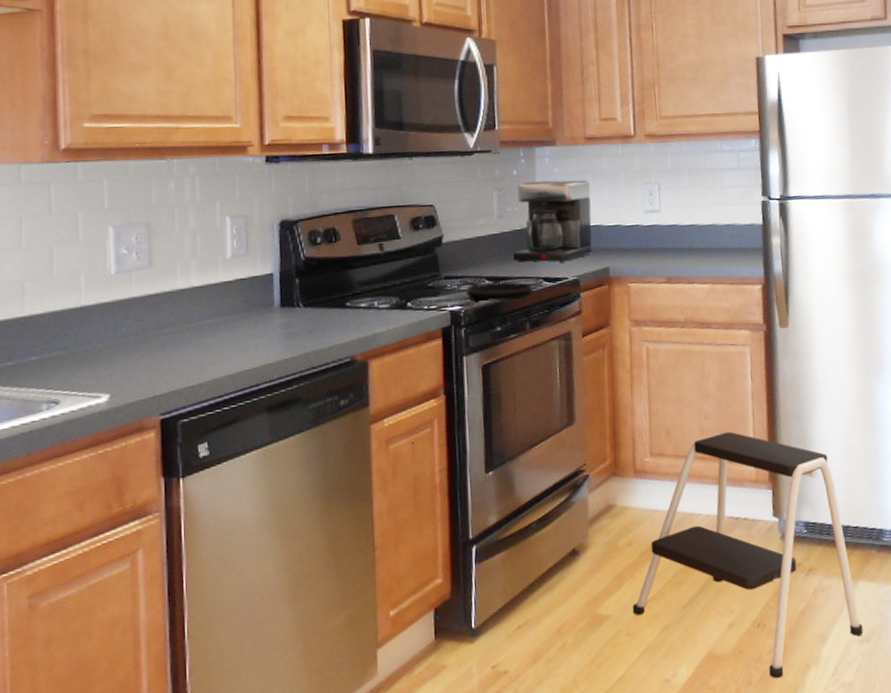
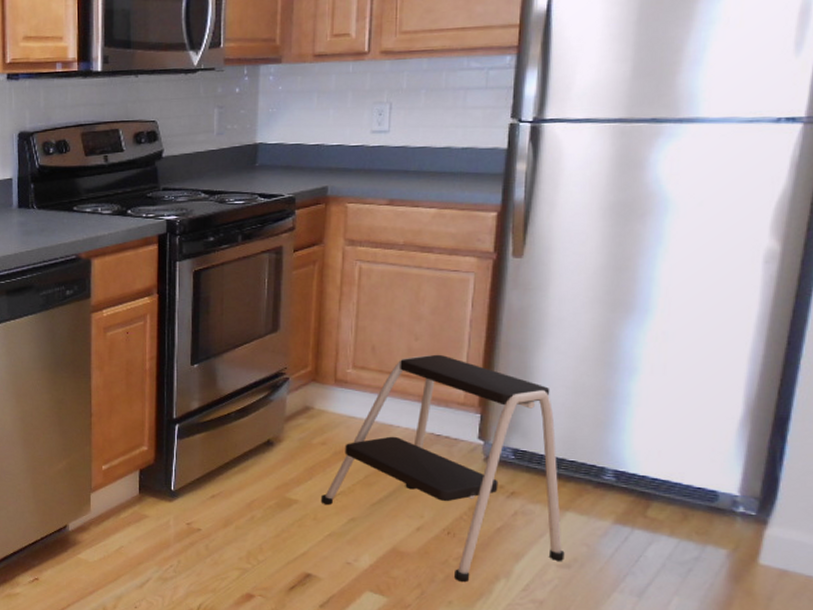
frying pan: present [458,279,534,302] -> none [175,192,248,213]
coffee maker: present [512,180,593,262] -> none [229,98,315,179]

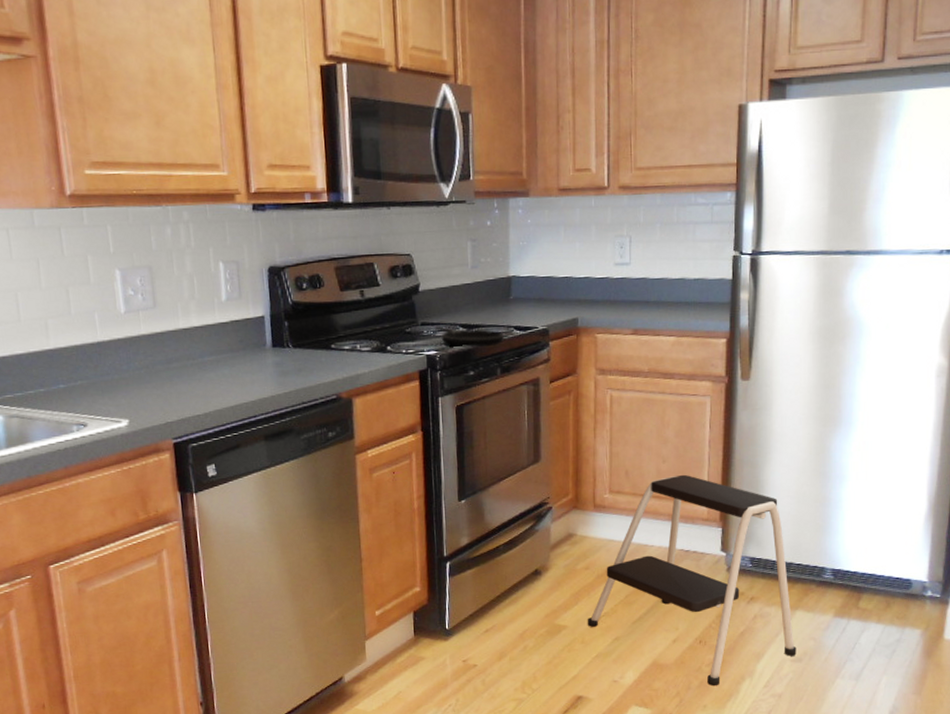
frying pan: none [175,192,248,213] -> present [434,326,505,348]

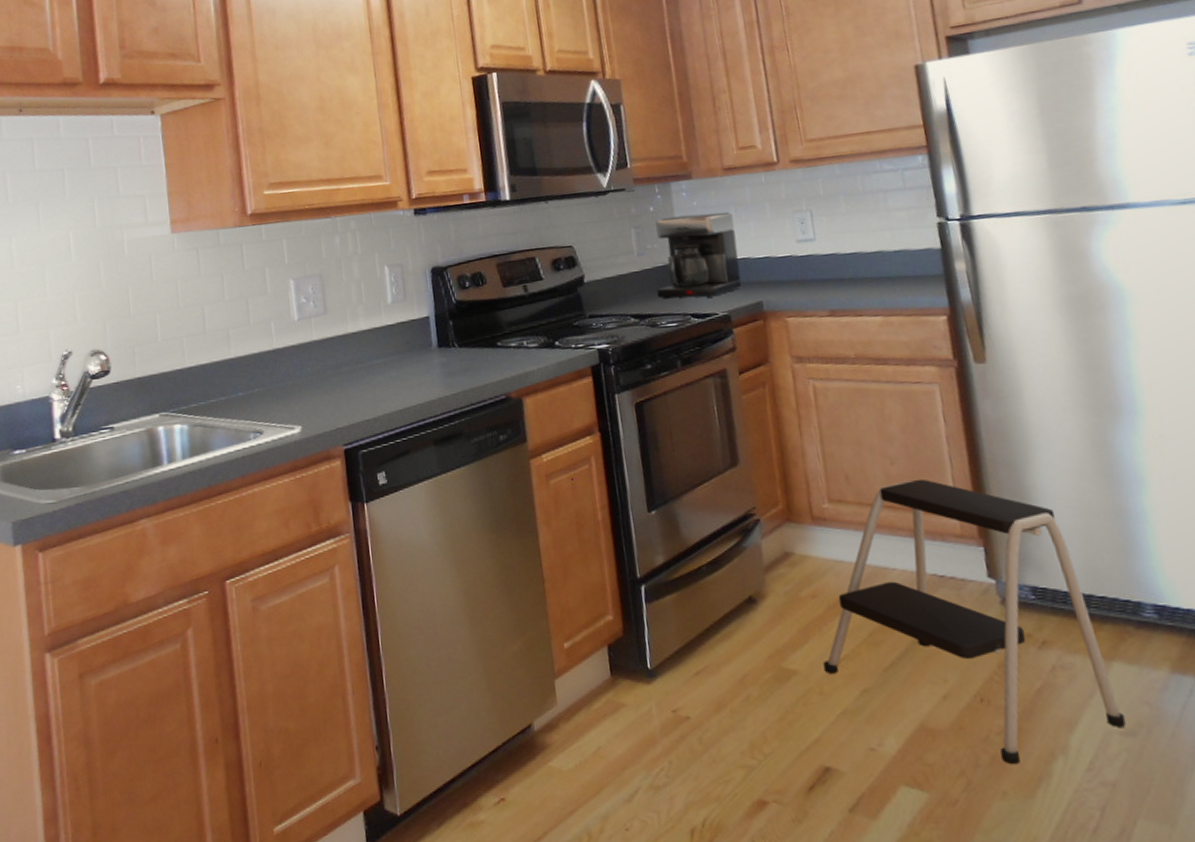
frying pan: present [434,326,505,348] -> none [603,318,682,339]
coffee maker: none [485,231,563,312] -> present [655,211,742,299]

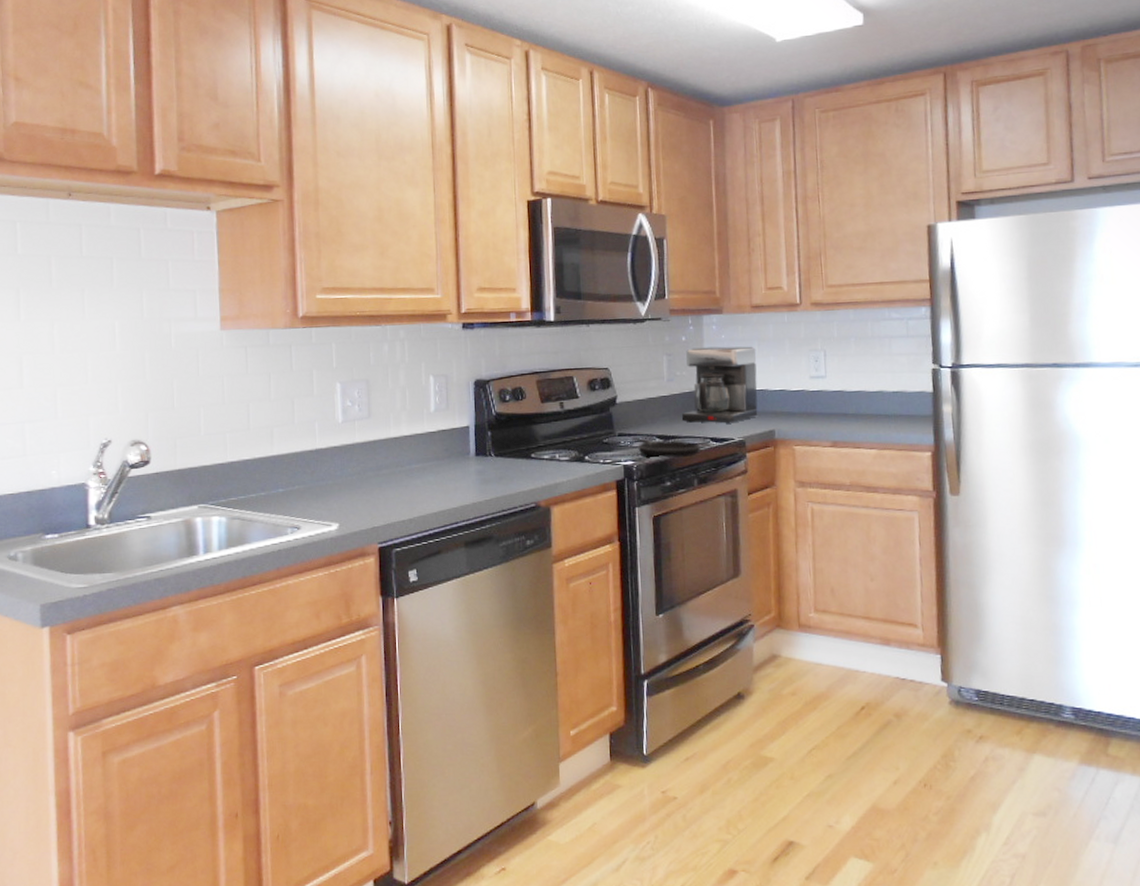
frying pan: none [603,318,682,339] -> present [631,437,702,458]
step stool: present [822,479,1126,765] -> none [795,594,1039,840]

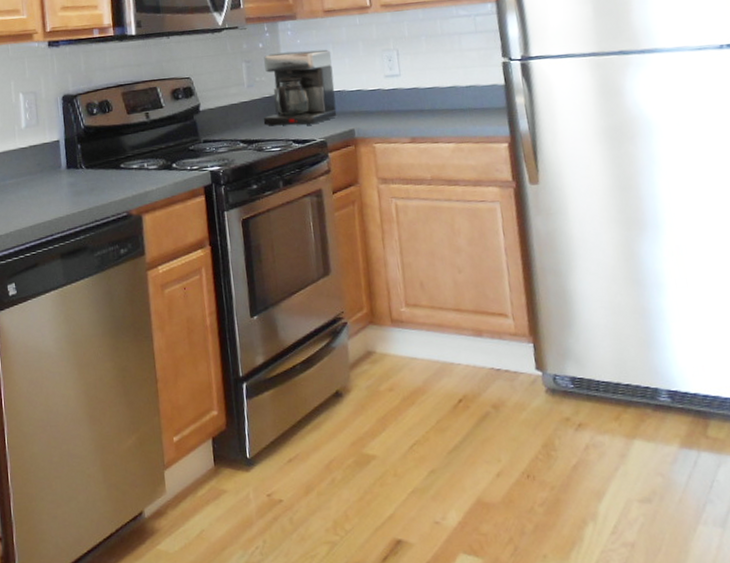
frying pan: present [631,437,702,458] -> none [216,143,285,162]

